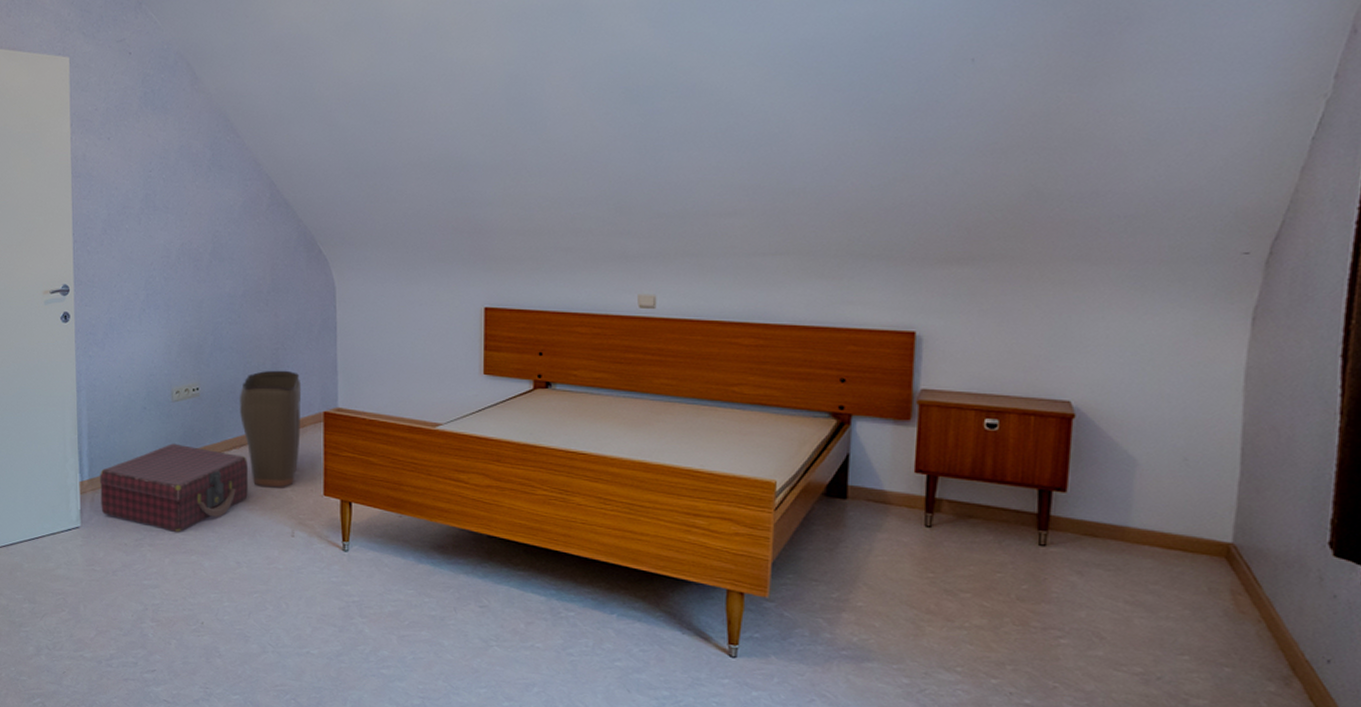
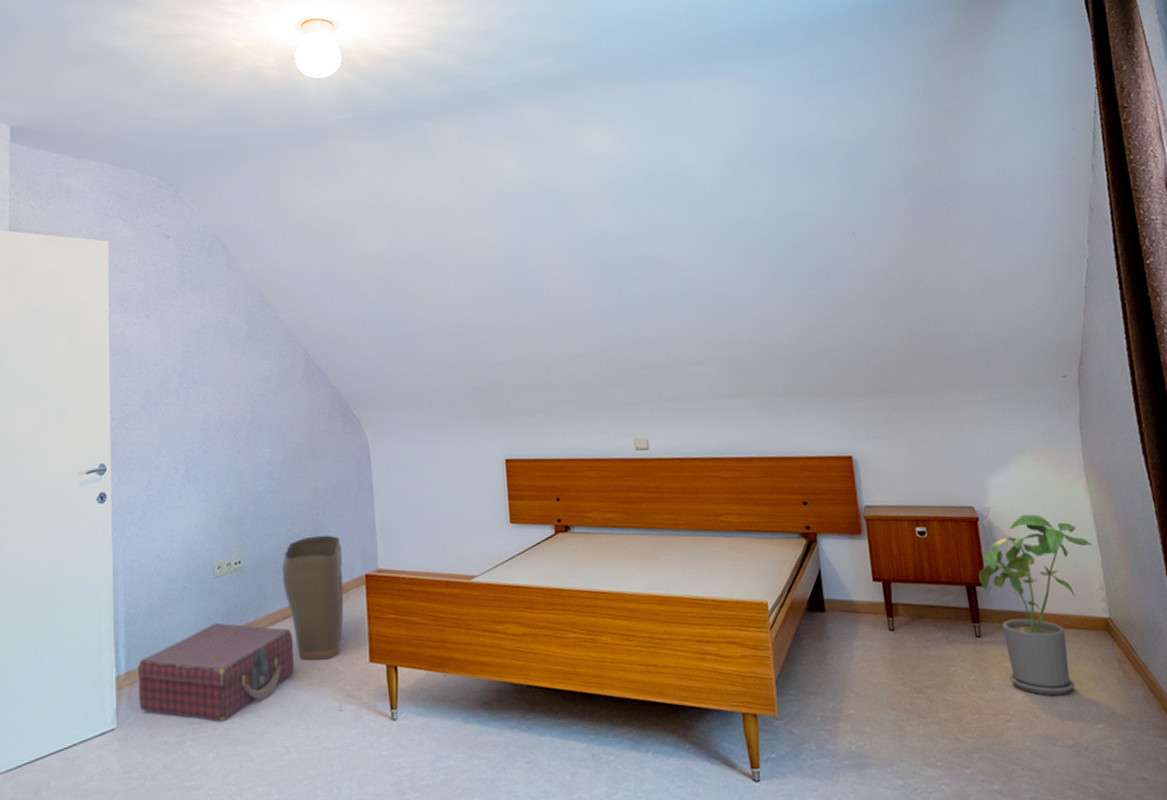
house plant: none [1059,415,1233,620] -> present [978,514,1093,696]

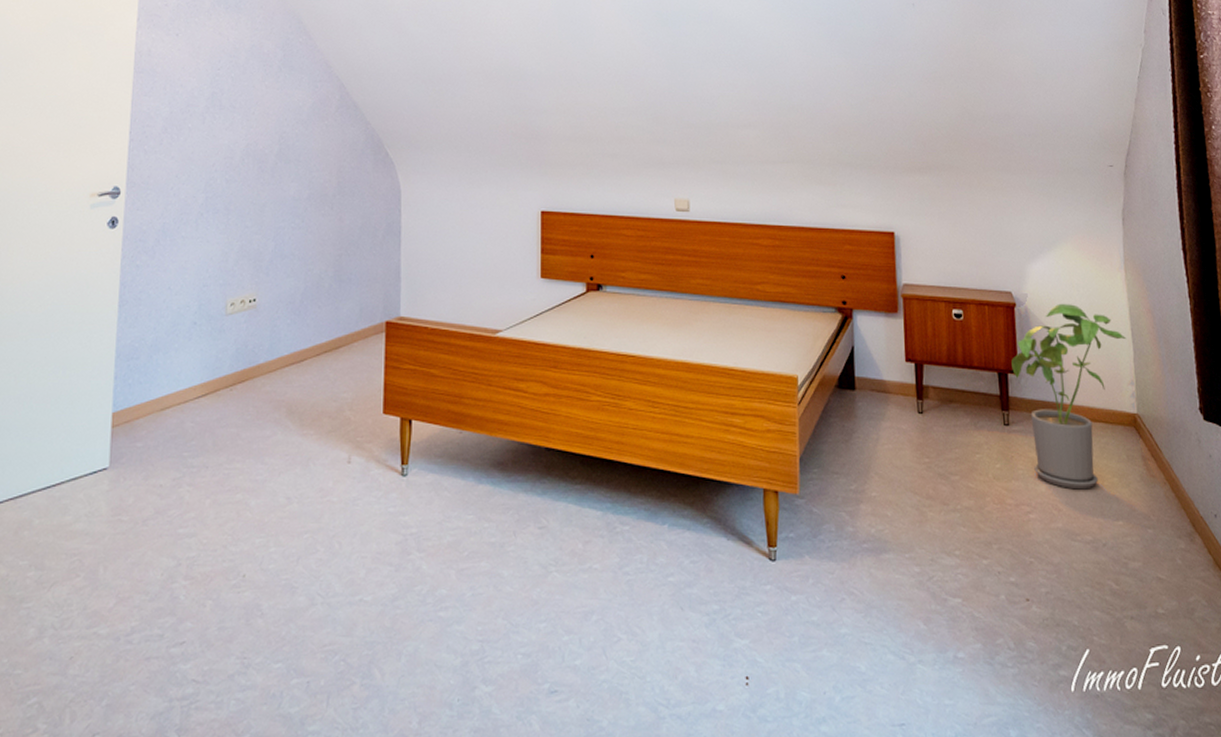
suitcase: present [138,623,294,722] -> none [135,362,304,466]
laundry basket: present [281,535,344,660] -> none [297,277,364,407]

